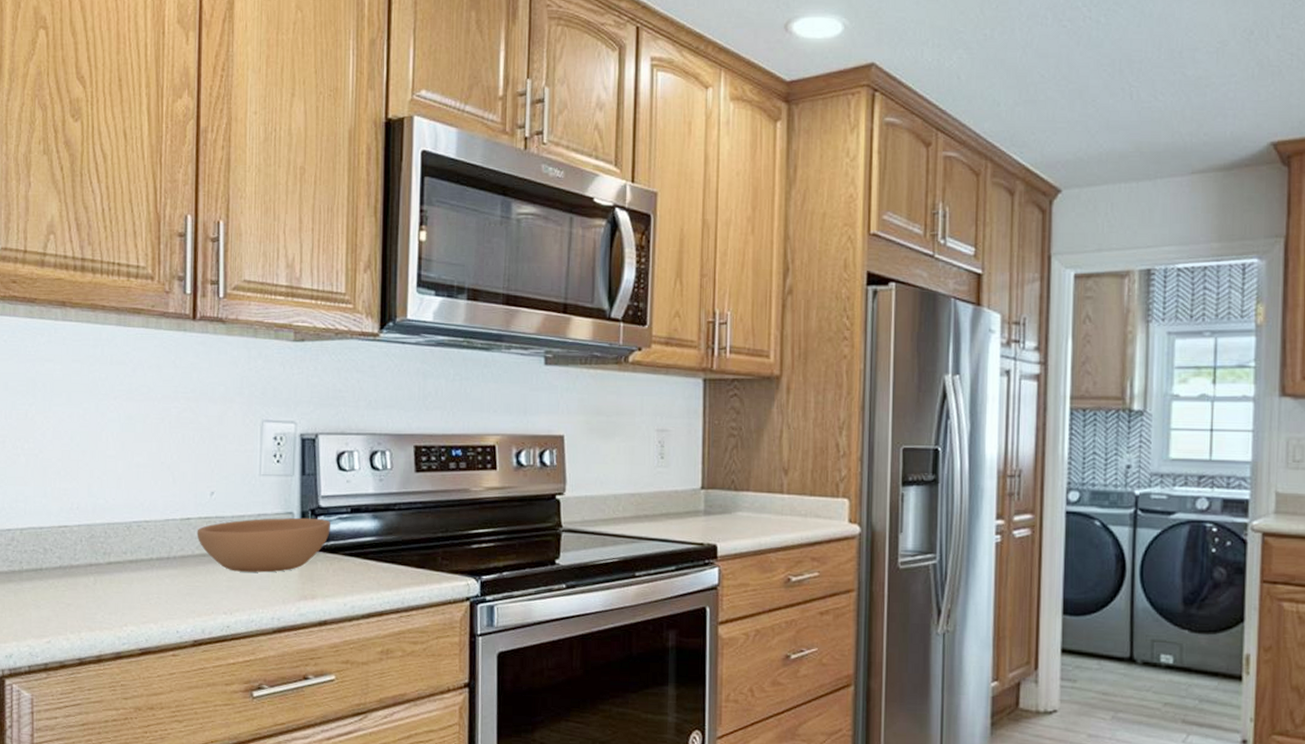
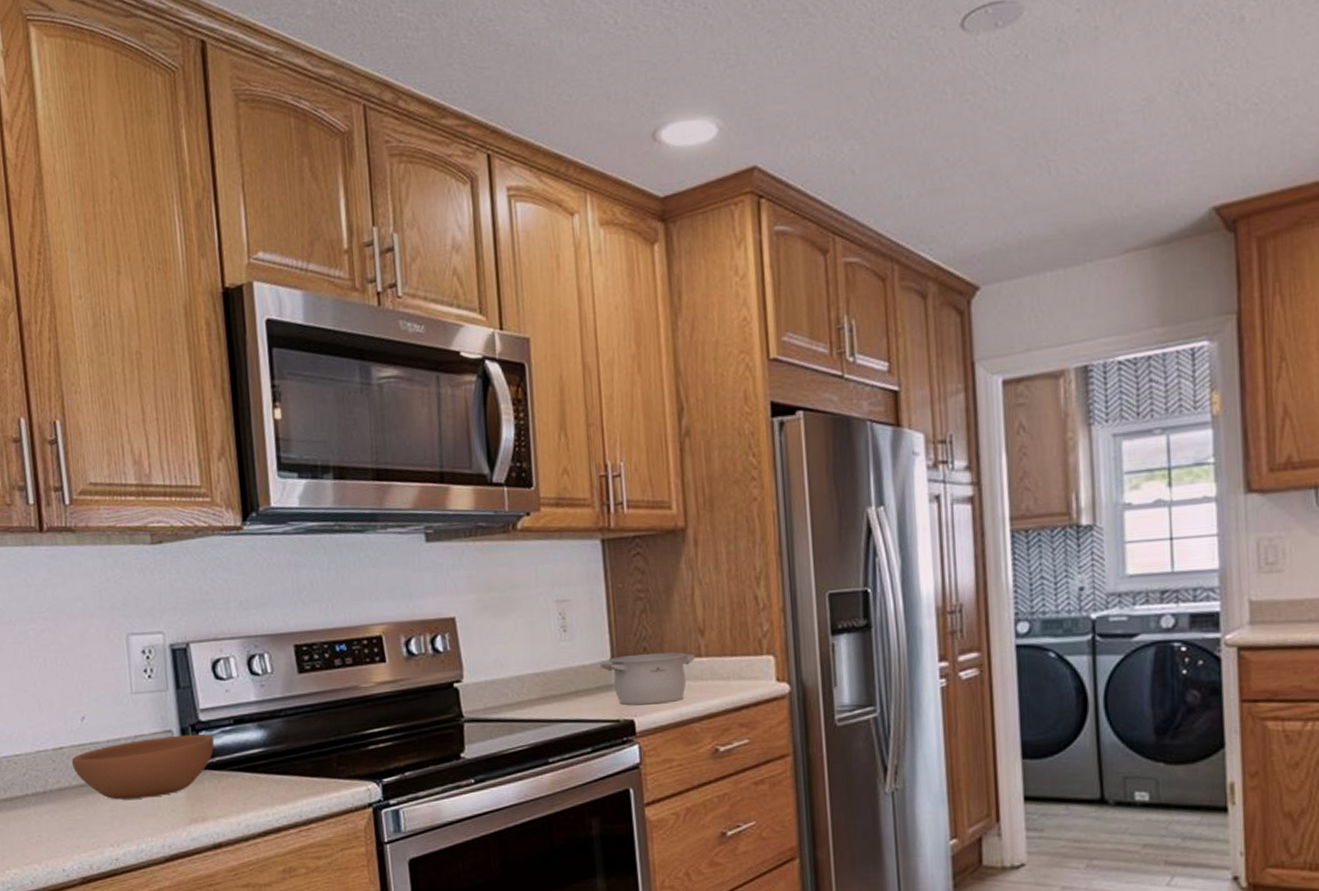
cooking pot: none [691,485,778,533] -> present [600,652,696,706]

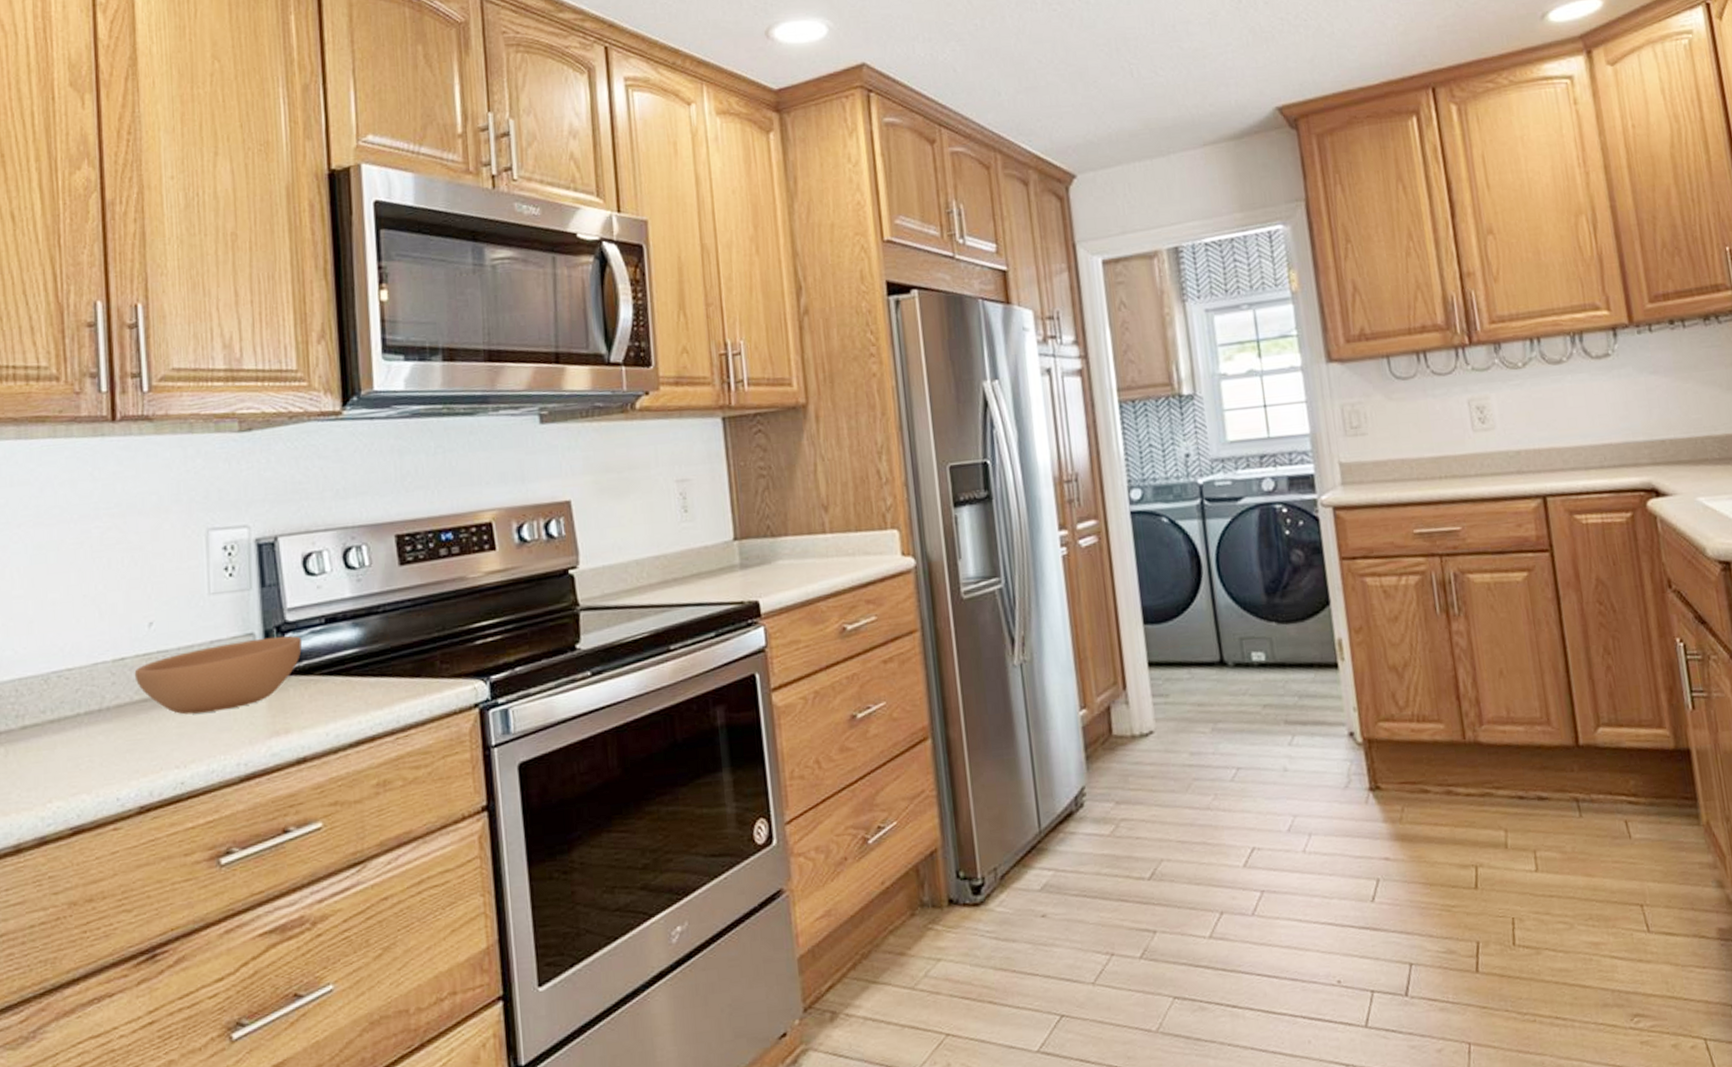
cooking pot: present [600,652,696,706] -> none [723,529,820,586]

